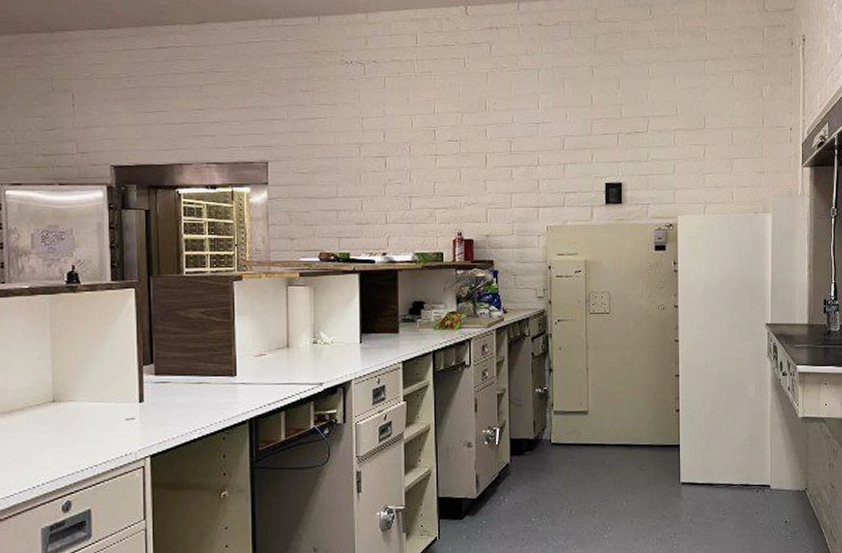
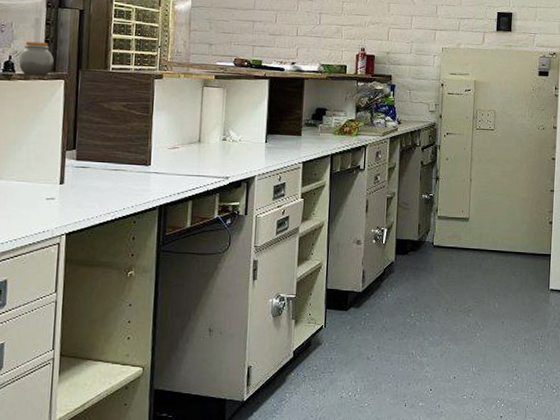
jar: none [82,248,121,286] -> present [18,41,54,76]

